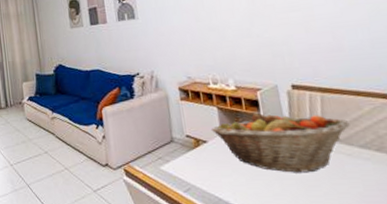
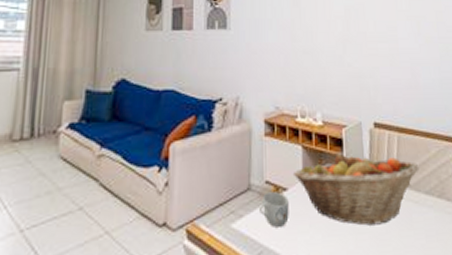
mug: none [183,143,212,171] -> present [260,192,289,227]

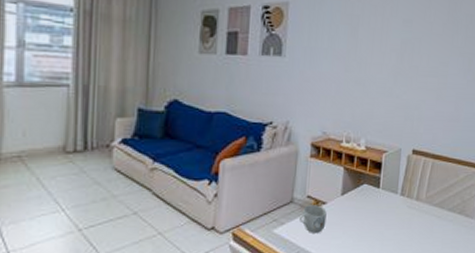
fruit basket: present [292,153,419,226] -> none [332,175,447,234]

